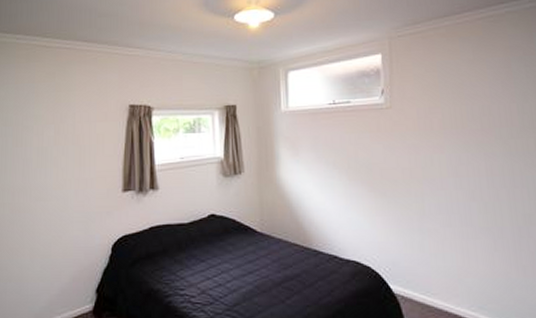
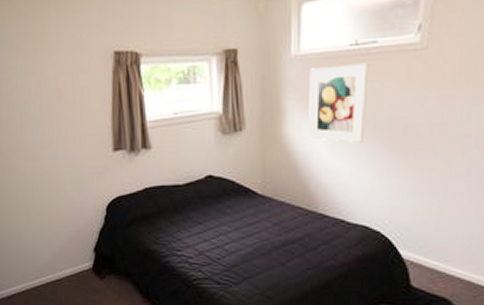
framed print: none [297,118,347,186] -> present [309,63,367,144]

